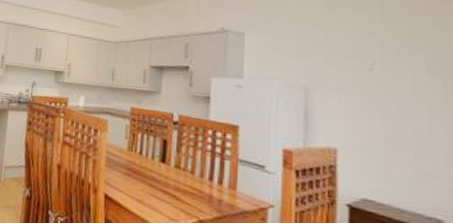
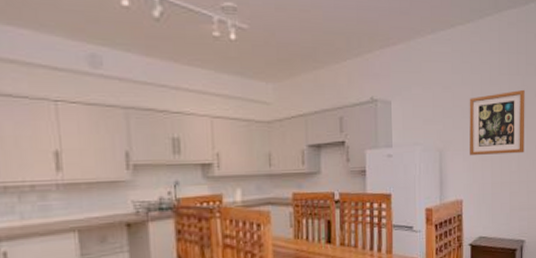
wall art: none [348,30,441,107] -> present [469,89,525,156]

